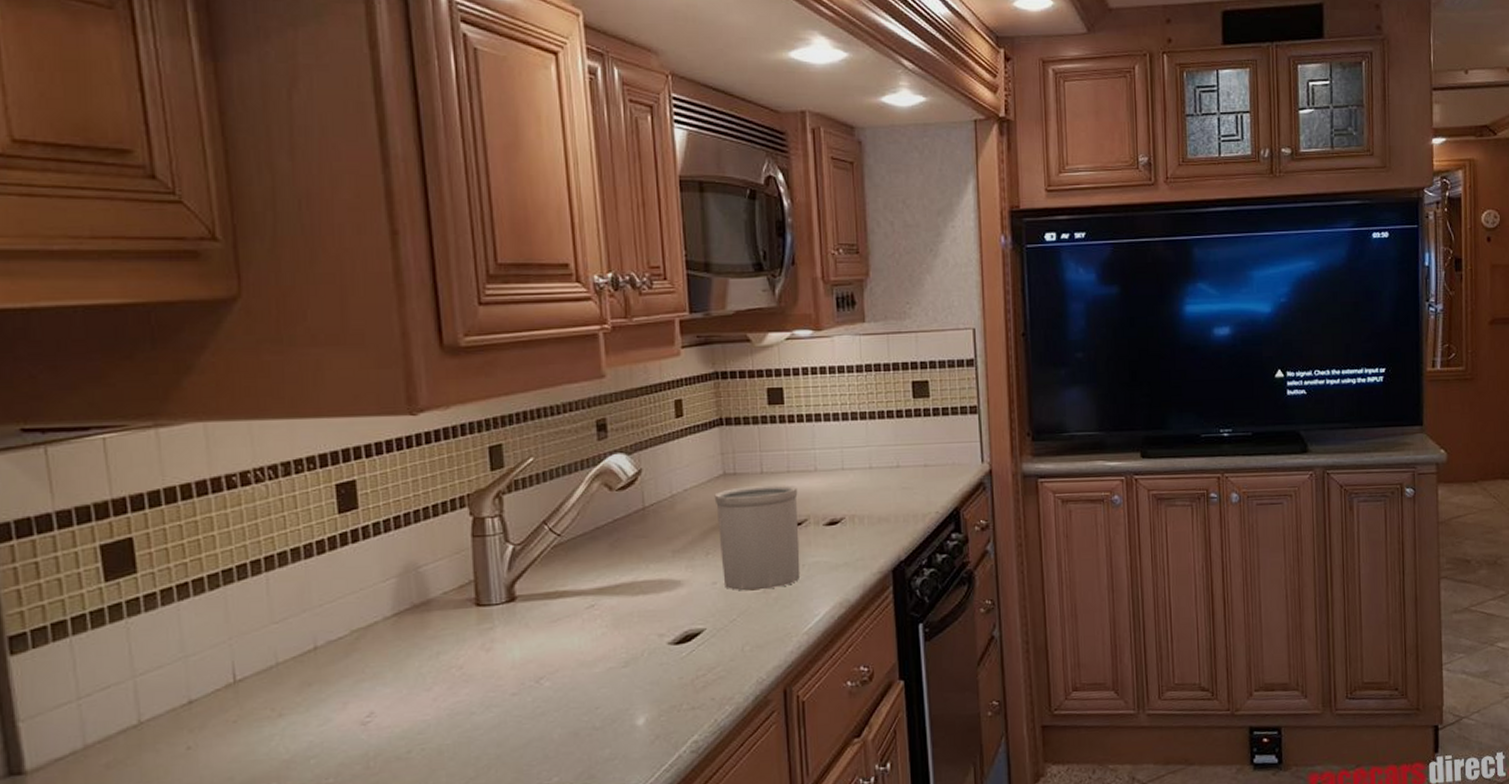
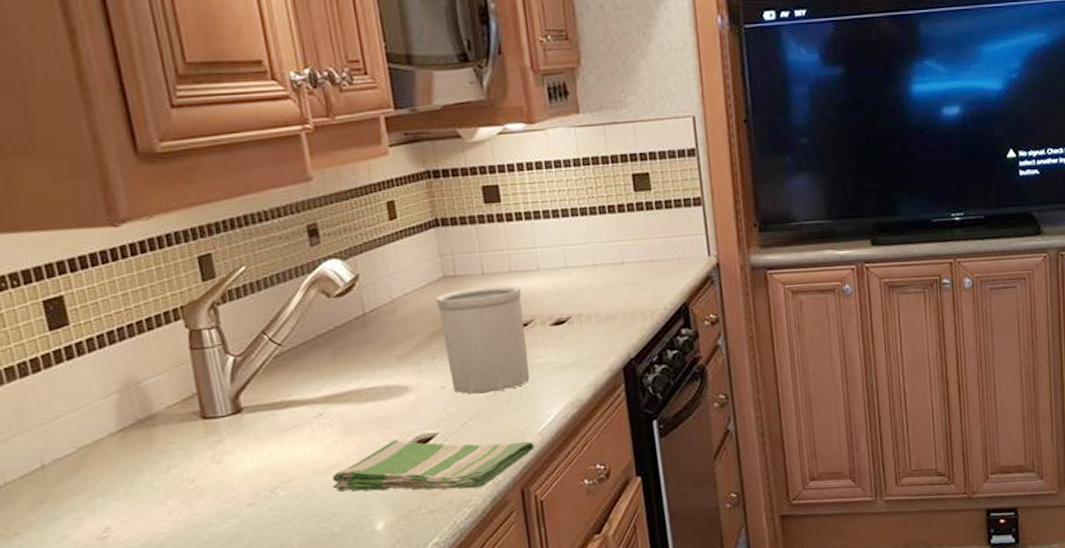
dish towel: none [597,634,800,687] -> present [332,440,535,492]

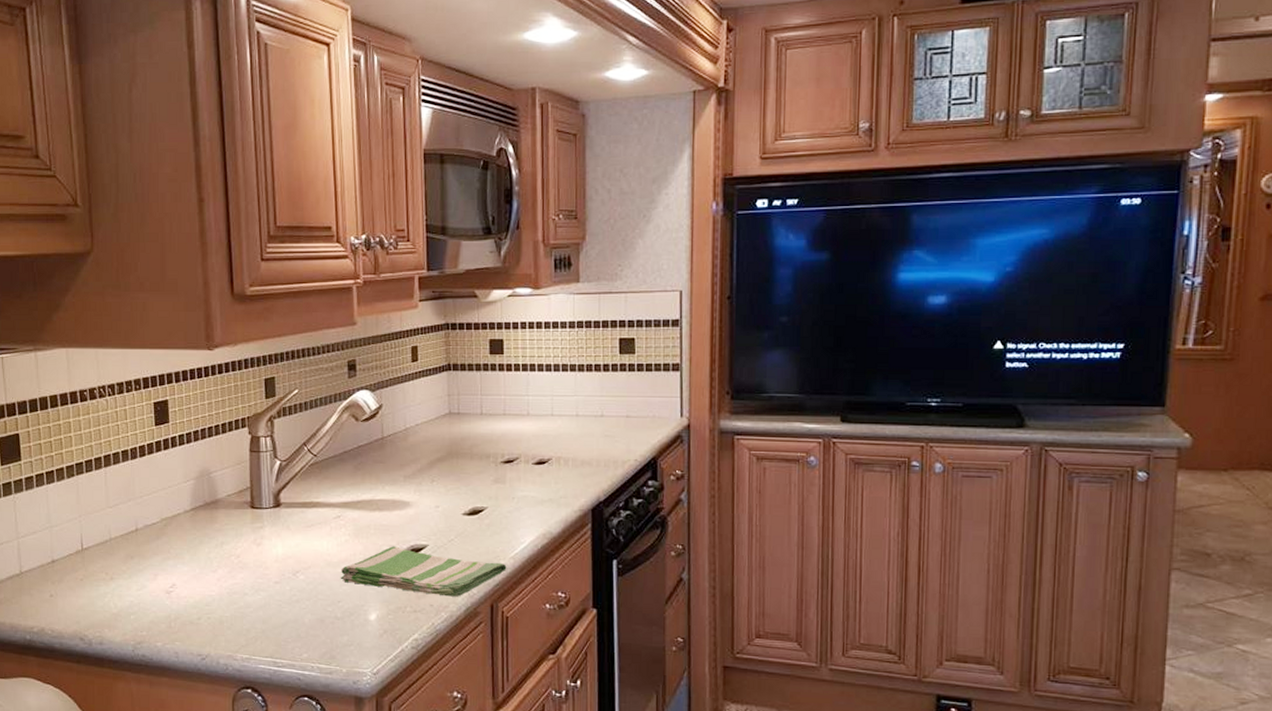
utensil holder: present [436,285,530,394] -> none [440,425,512,516]

